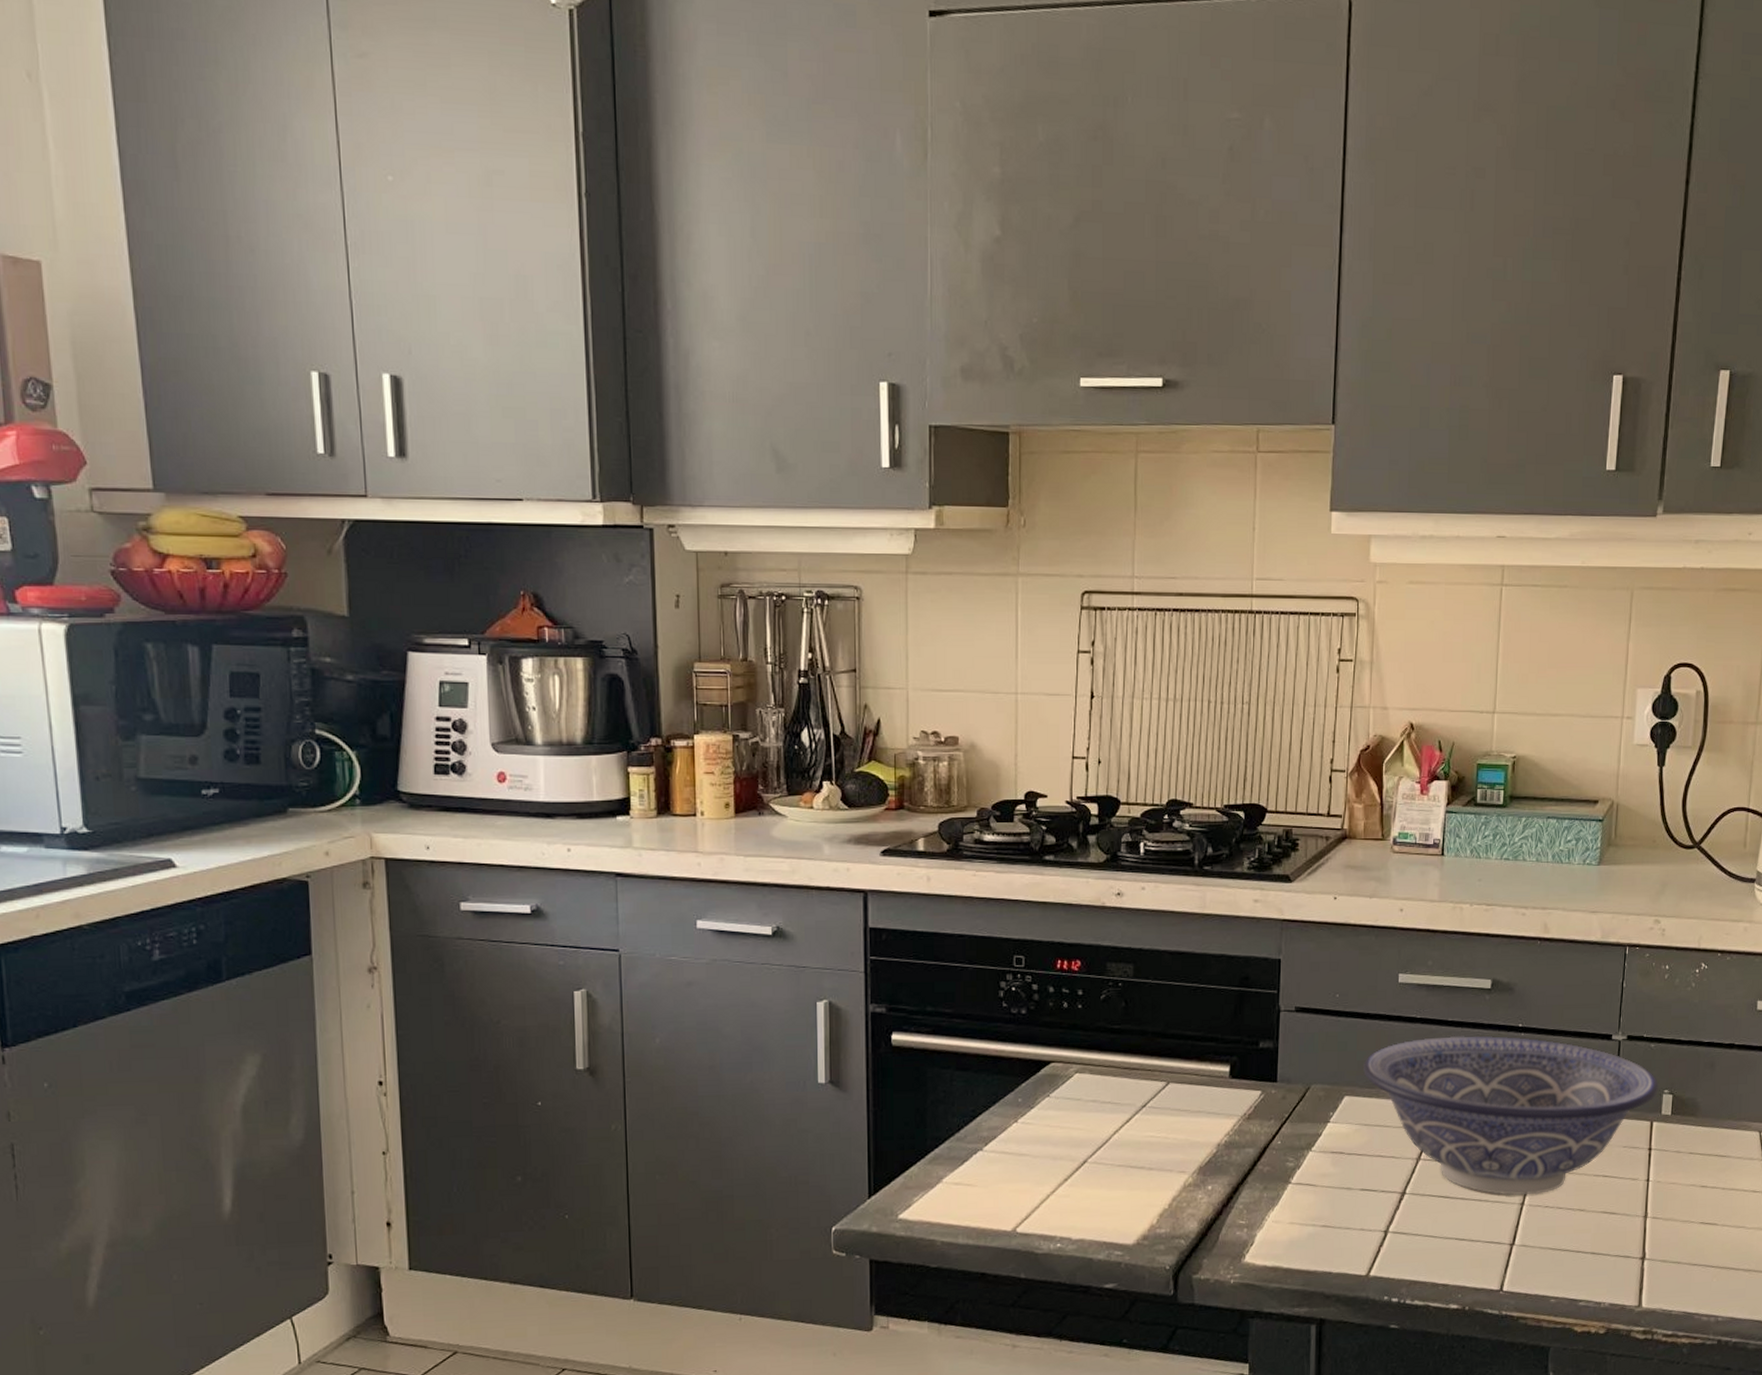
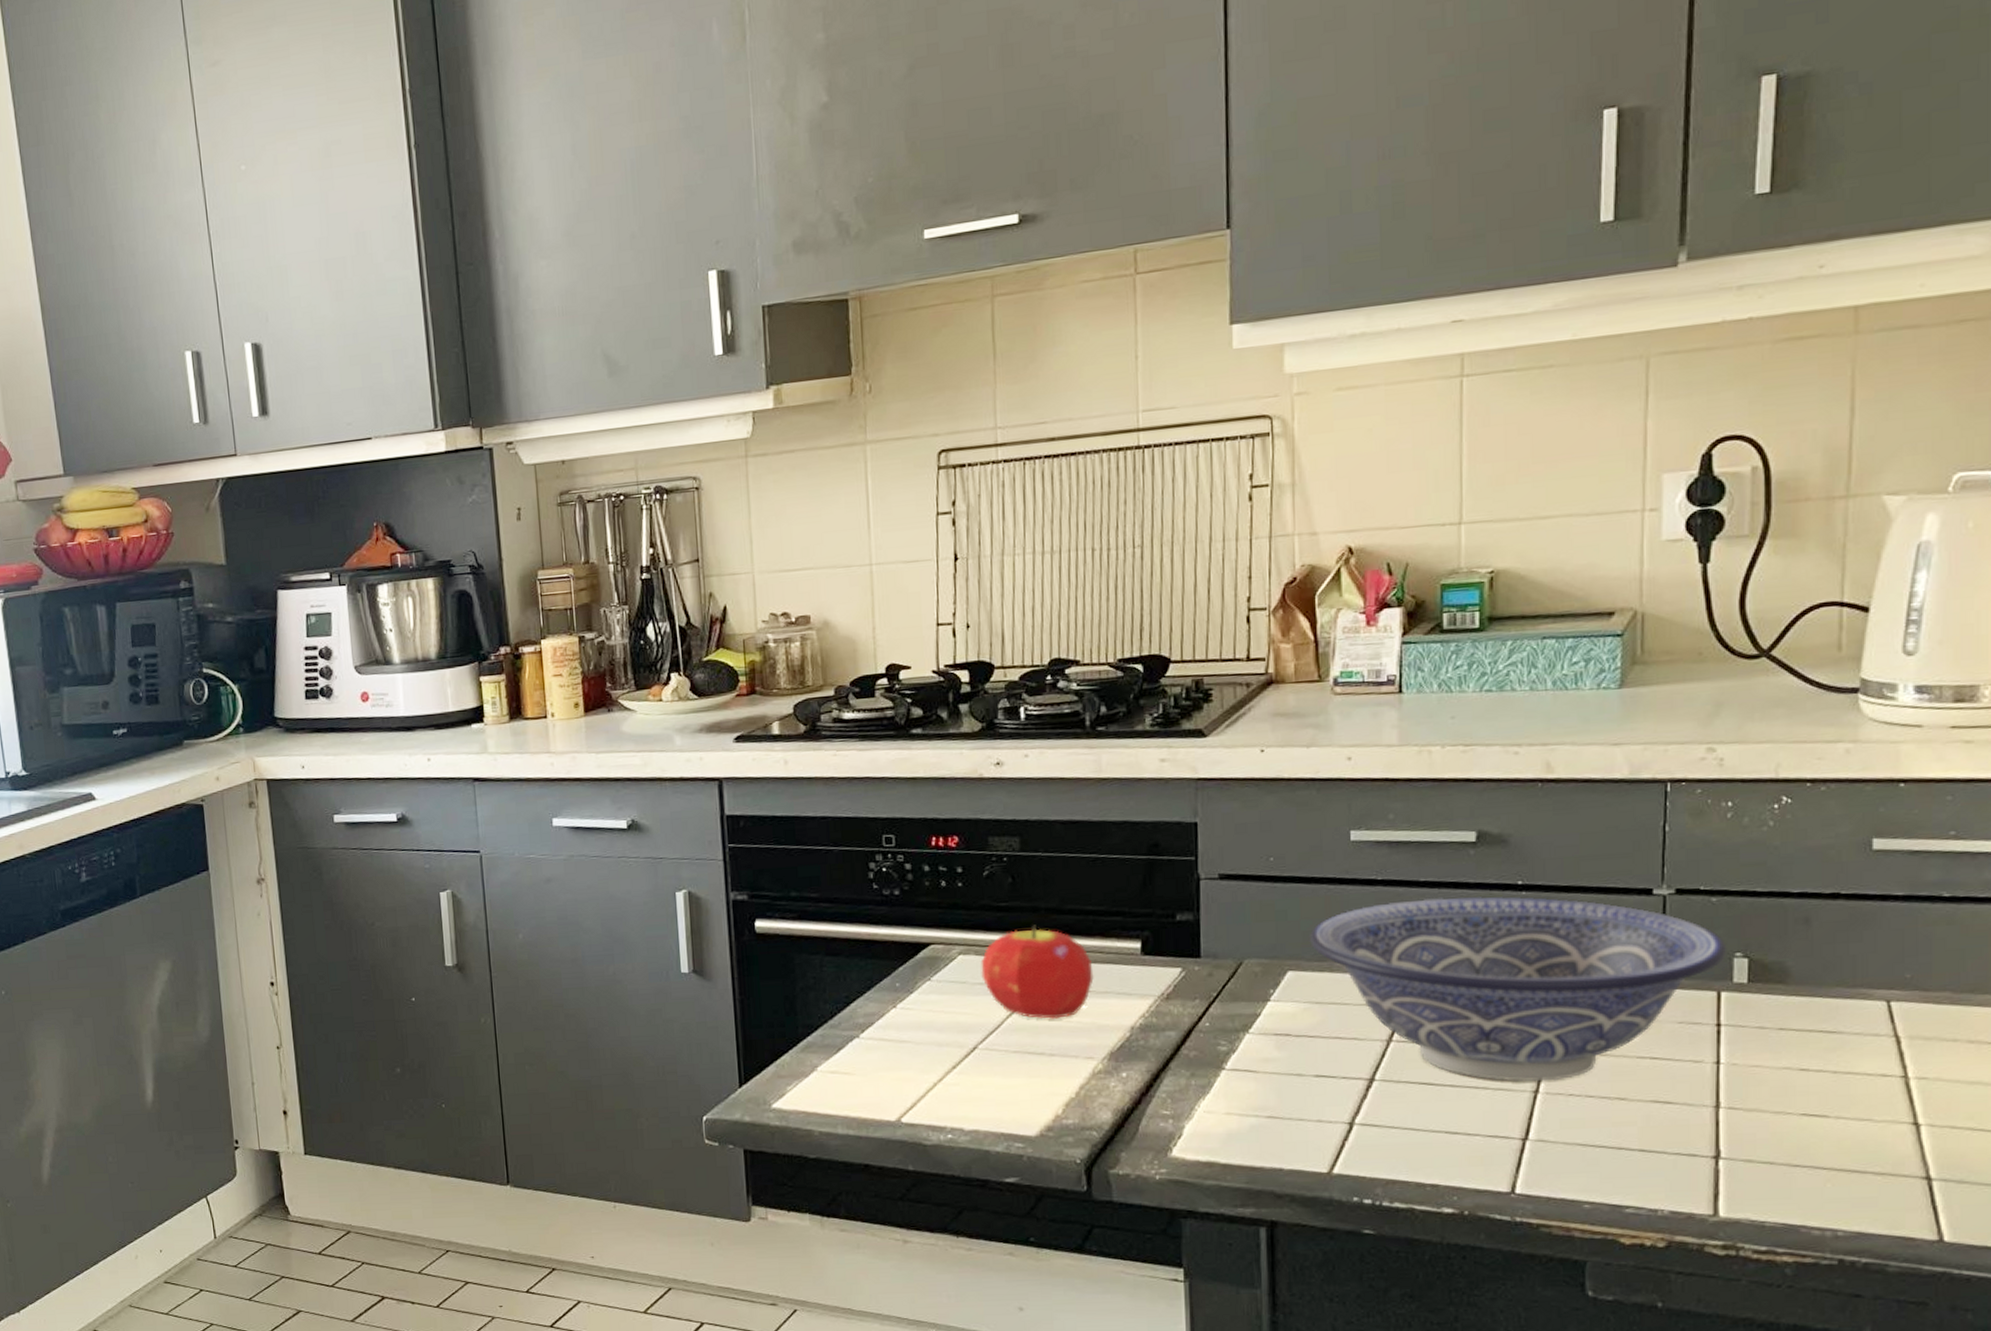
fruit: none [1094,1047,1189,1135] -> present [981,925,1094,1019]

